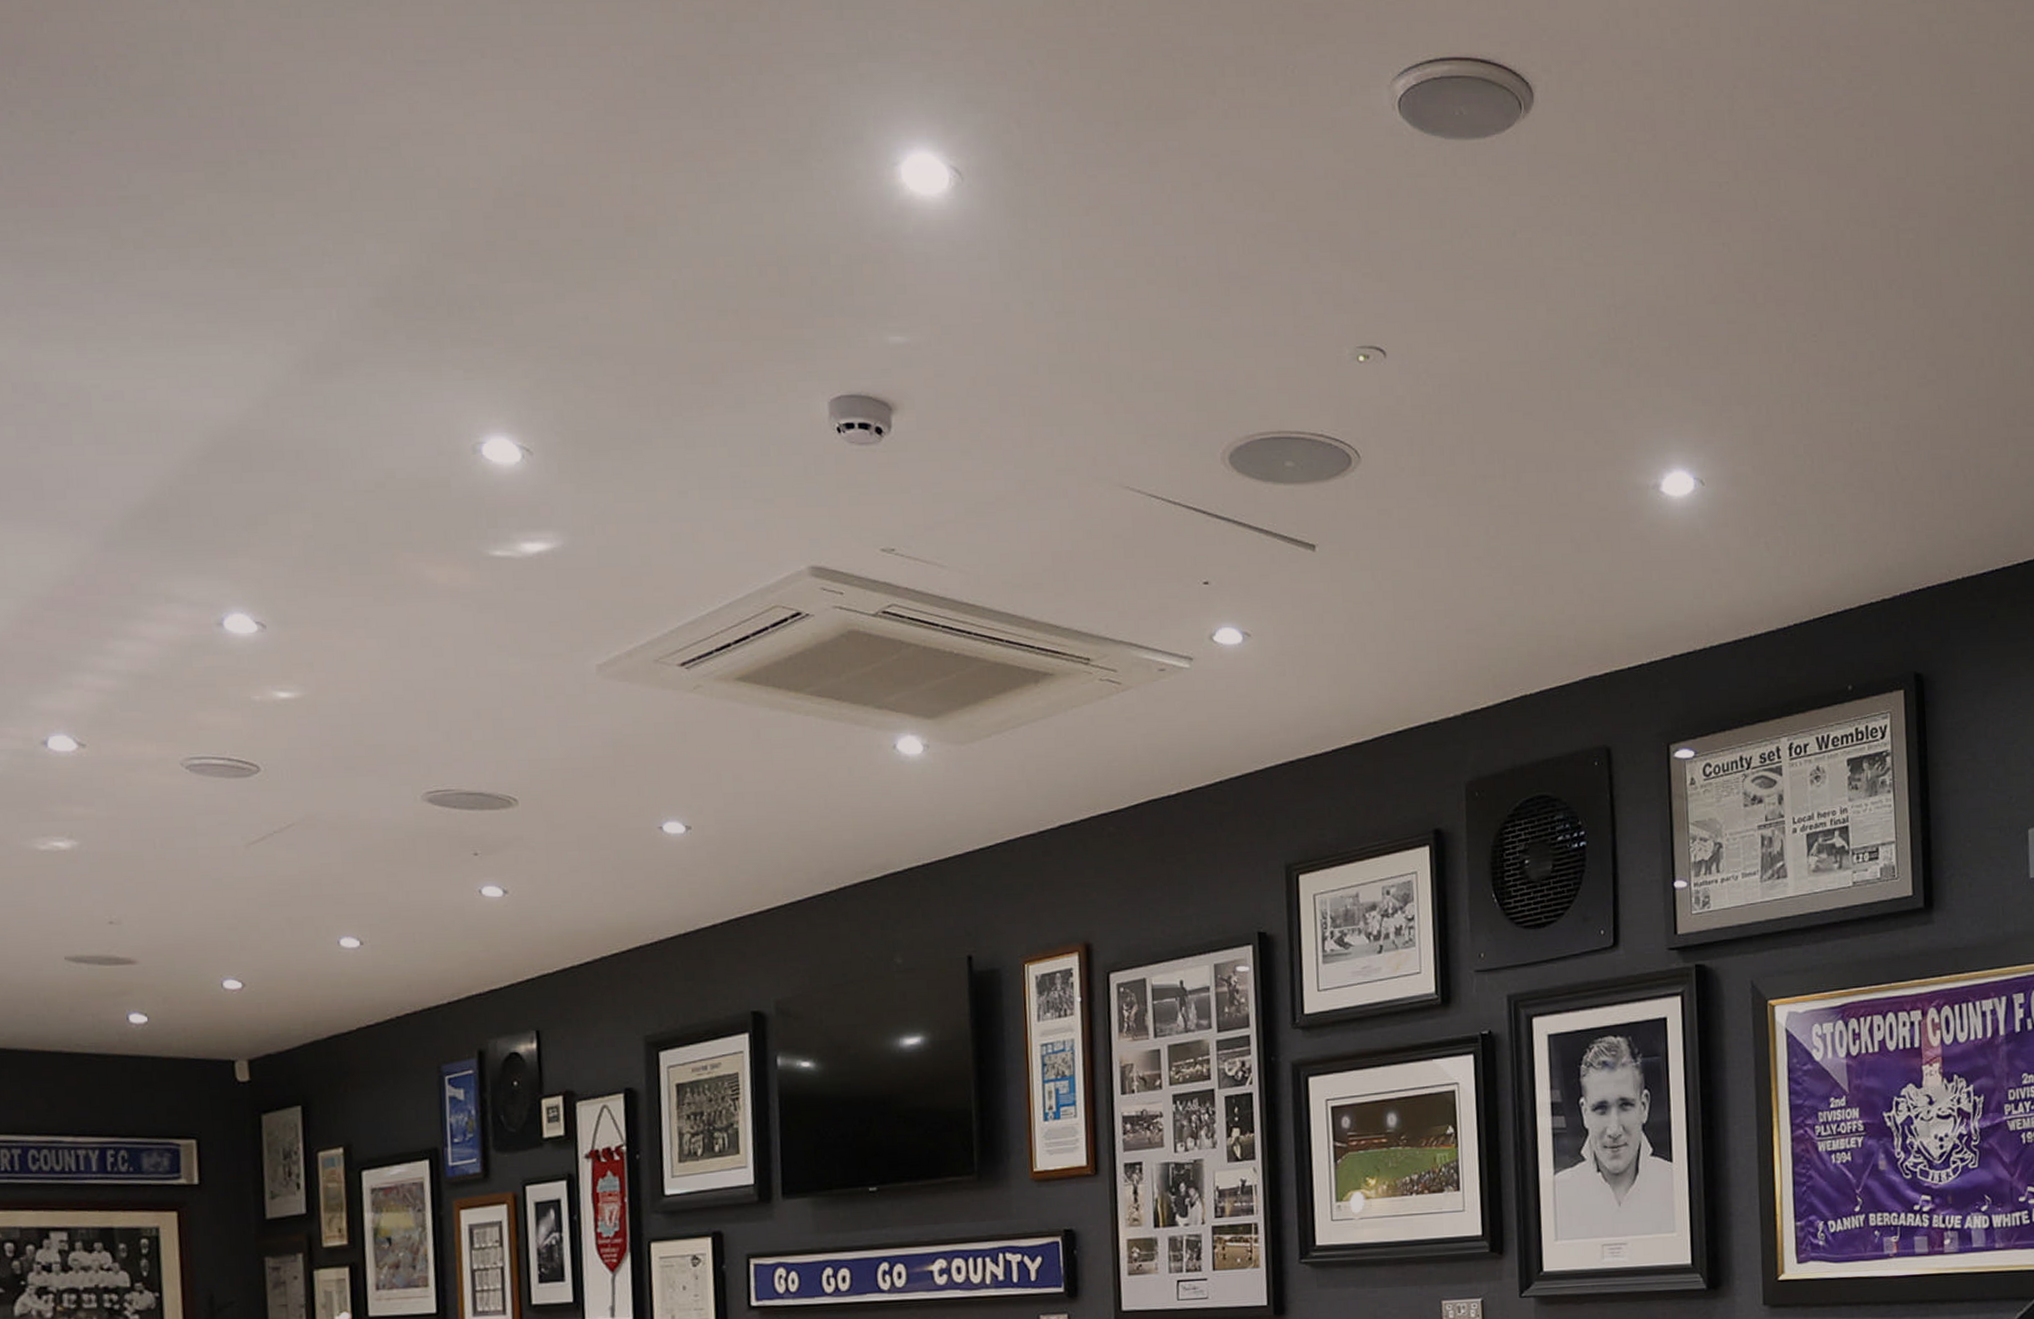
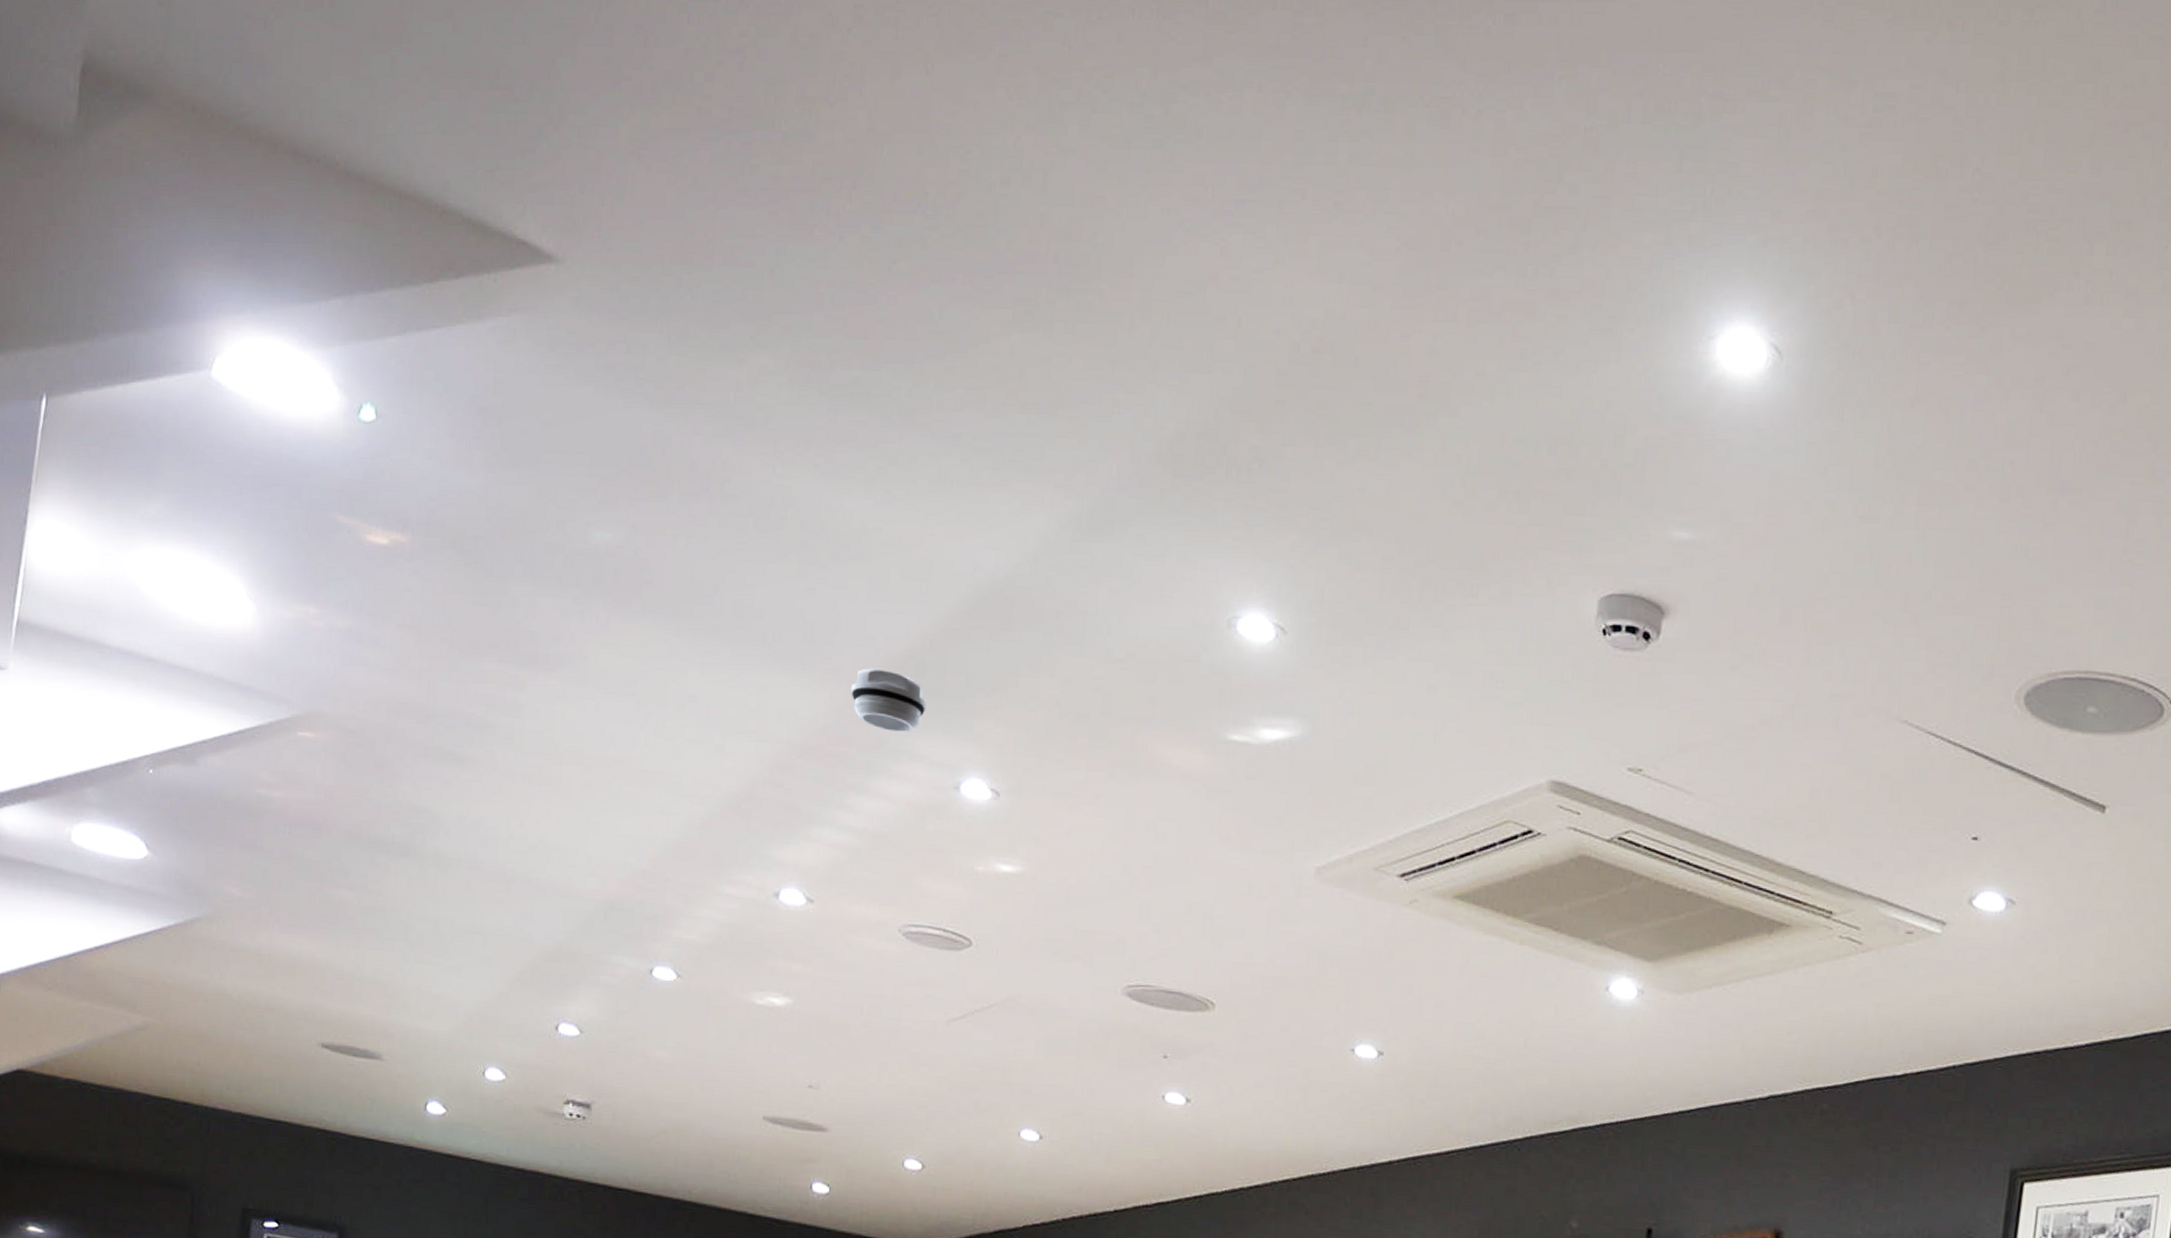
smoke detector: none [92,518,176,578] -> present [851,668,927,733]

